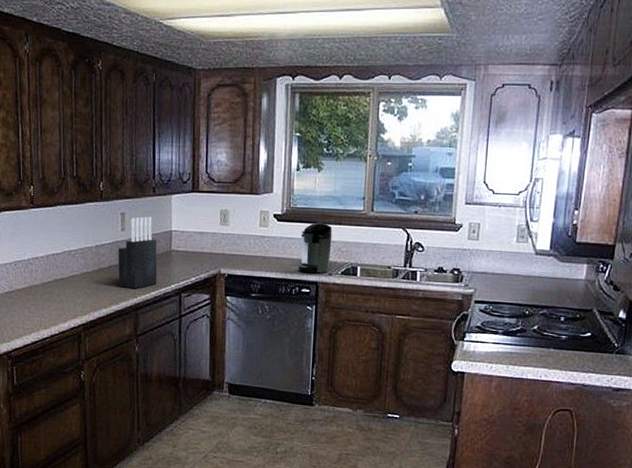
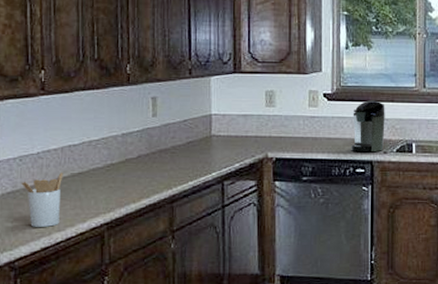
utensil holder: none [16,277,49,324] -> present [21,172,63,227]
knife block: present [118,216,157,288] -> none [148,100,196,179]

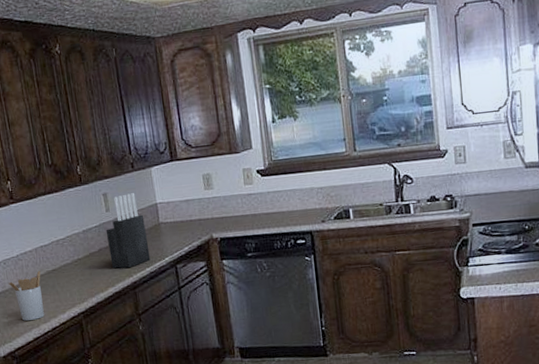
knife block: none [148,100,196,179] -> present [105,193,151,269]
coffee maker: present [351,100,385,153] -> none [287,170,321,224]

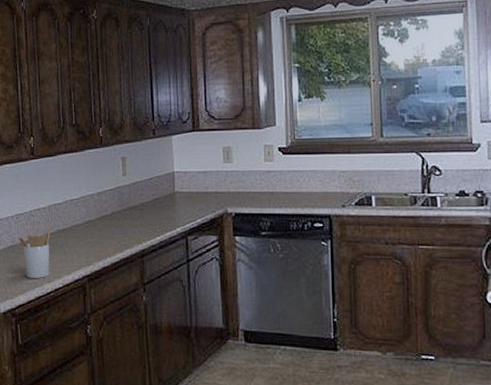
knife block: present [105,193,151,269] -> none [120,159,162,234]

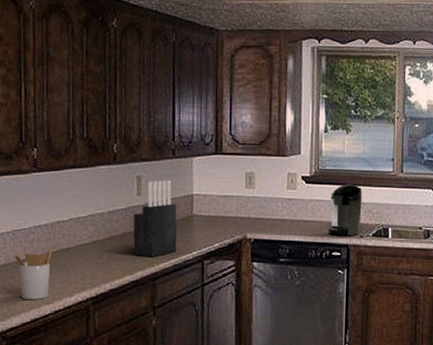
knife block: none [120,159,162,234] -> present [133,180,177,256]
coffee maker: none [308,152,342,207] -> present [328,184,362,236]

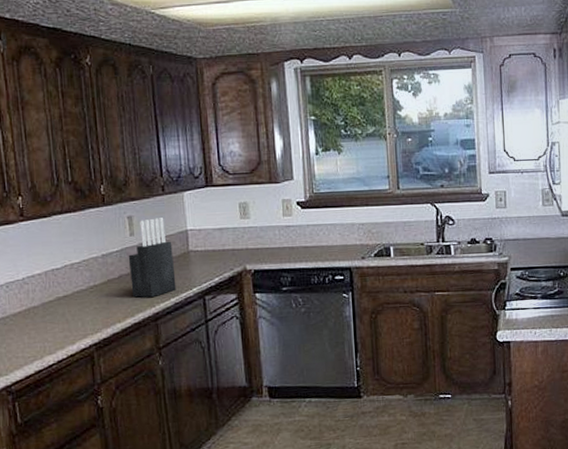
utensil holder: present [14,246,53,299] -> none [10,296,50,352]
coffee maker: present [328,184,362,236] -> none [328,205,361,260]

